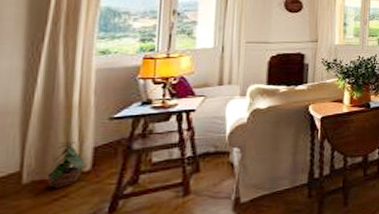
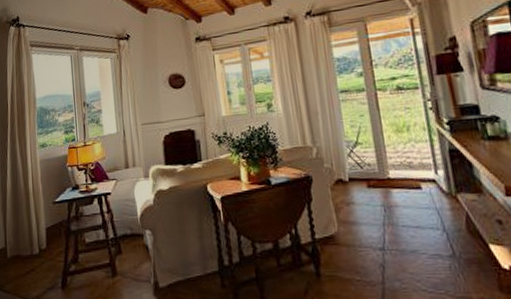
potted plant: present [45,139,84,188] -> none [19,221,42,263]

